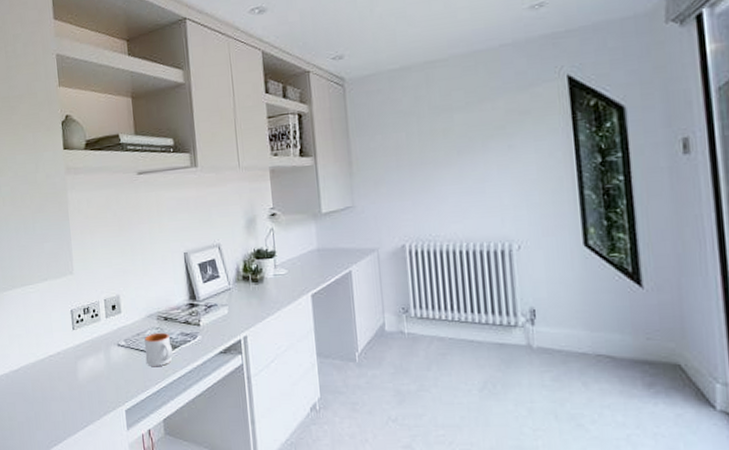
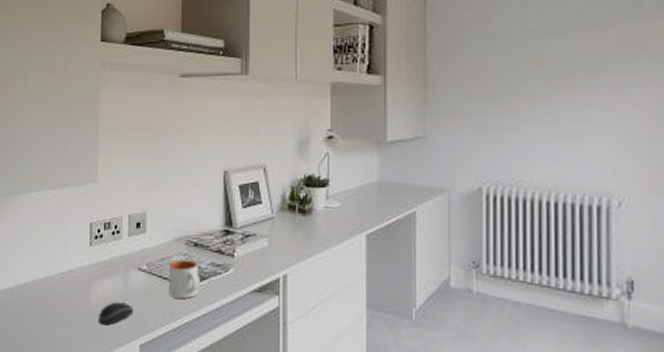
computer mouse: none [87,374,117,397] -> present [99,301,134,325]

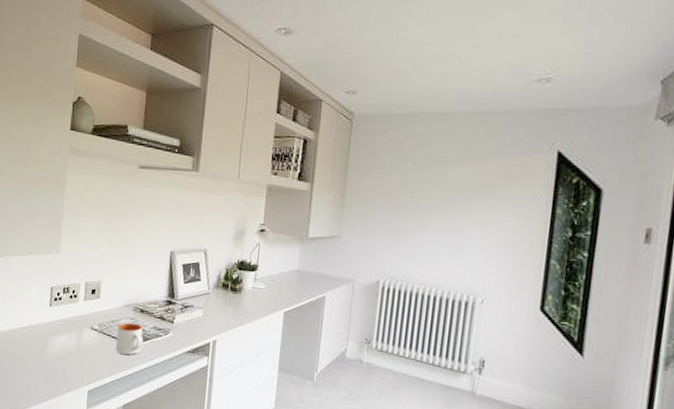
computer mouse: present [99,301,134,325] -> none [54,354,85,373]

